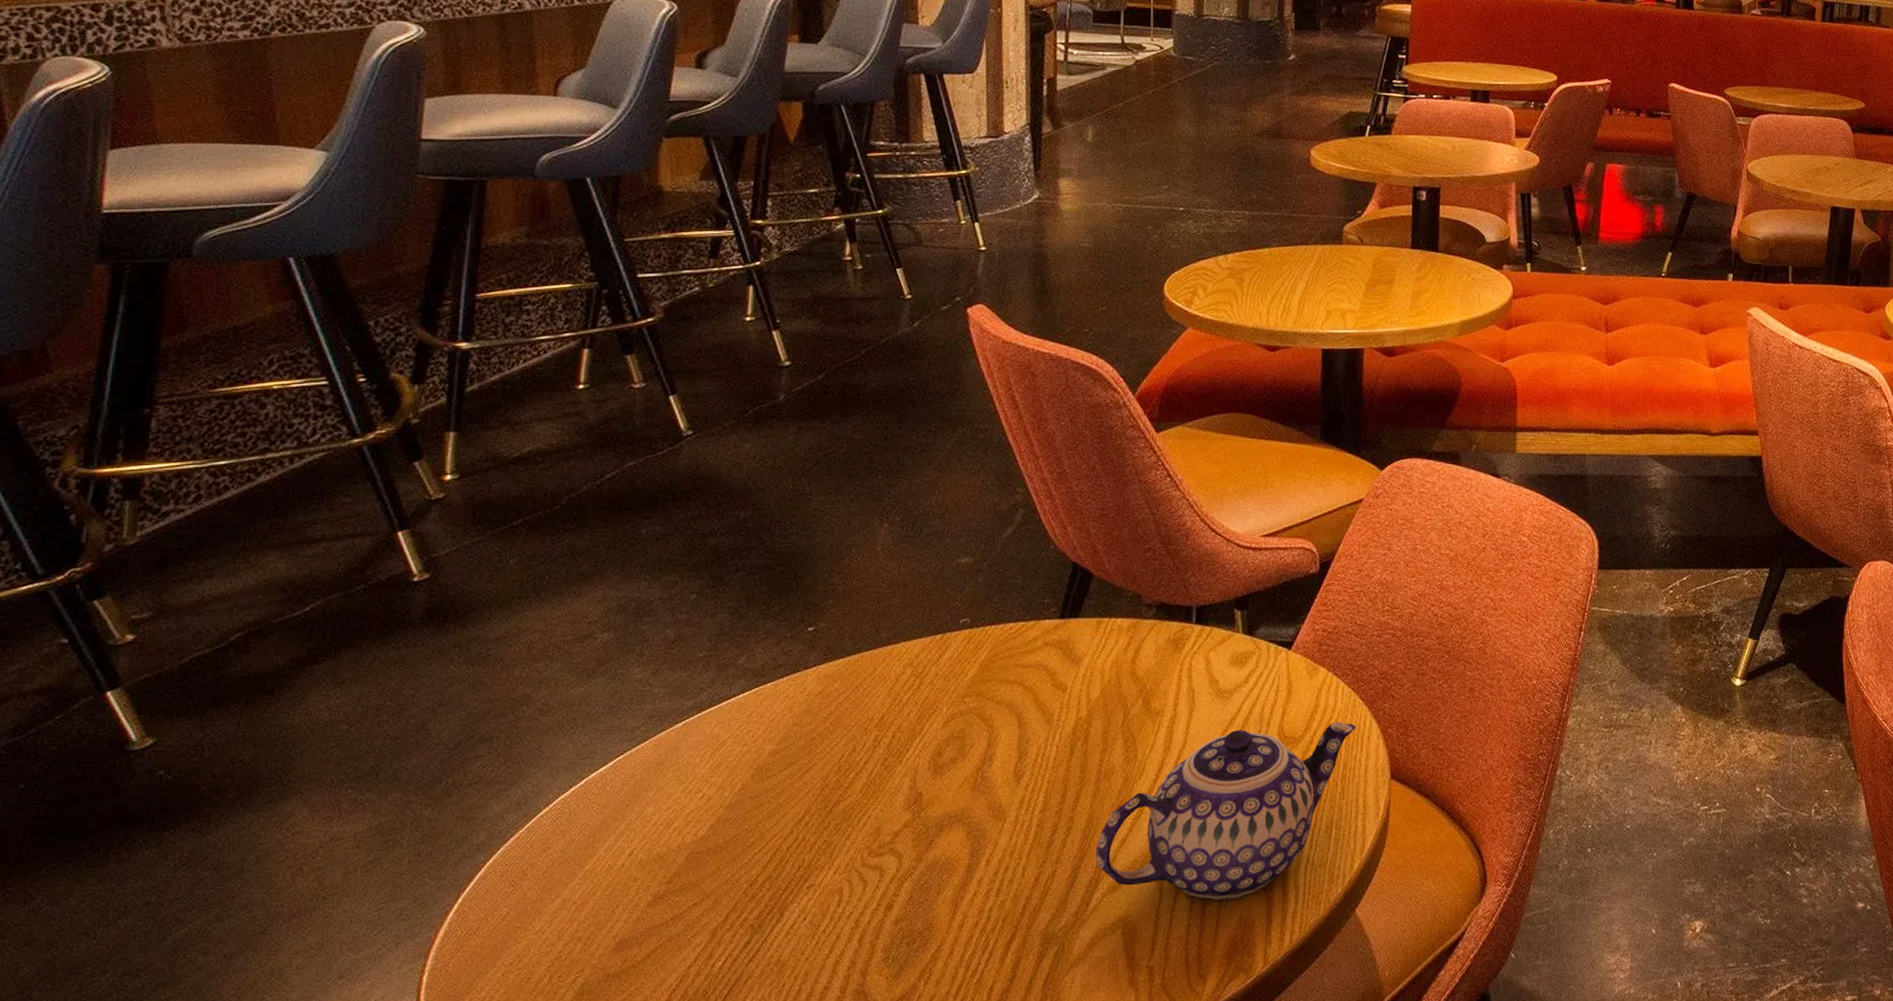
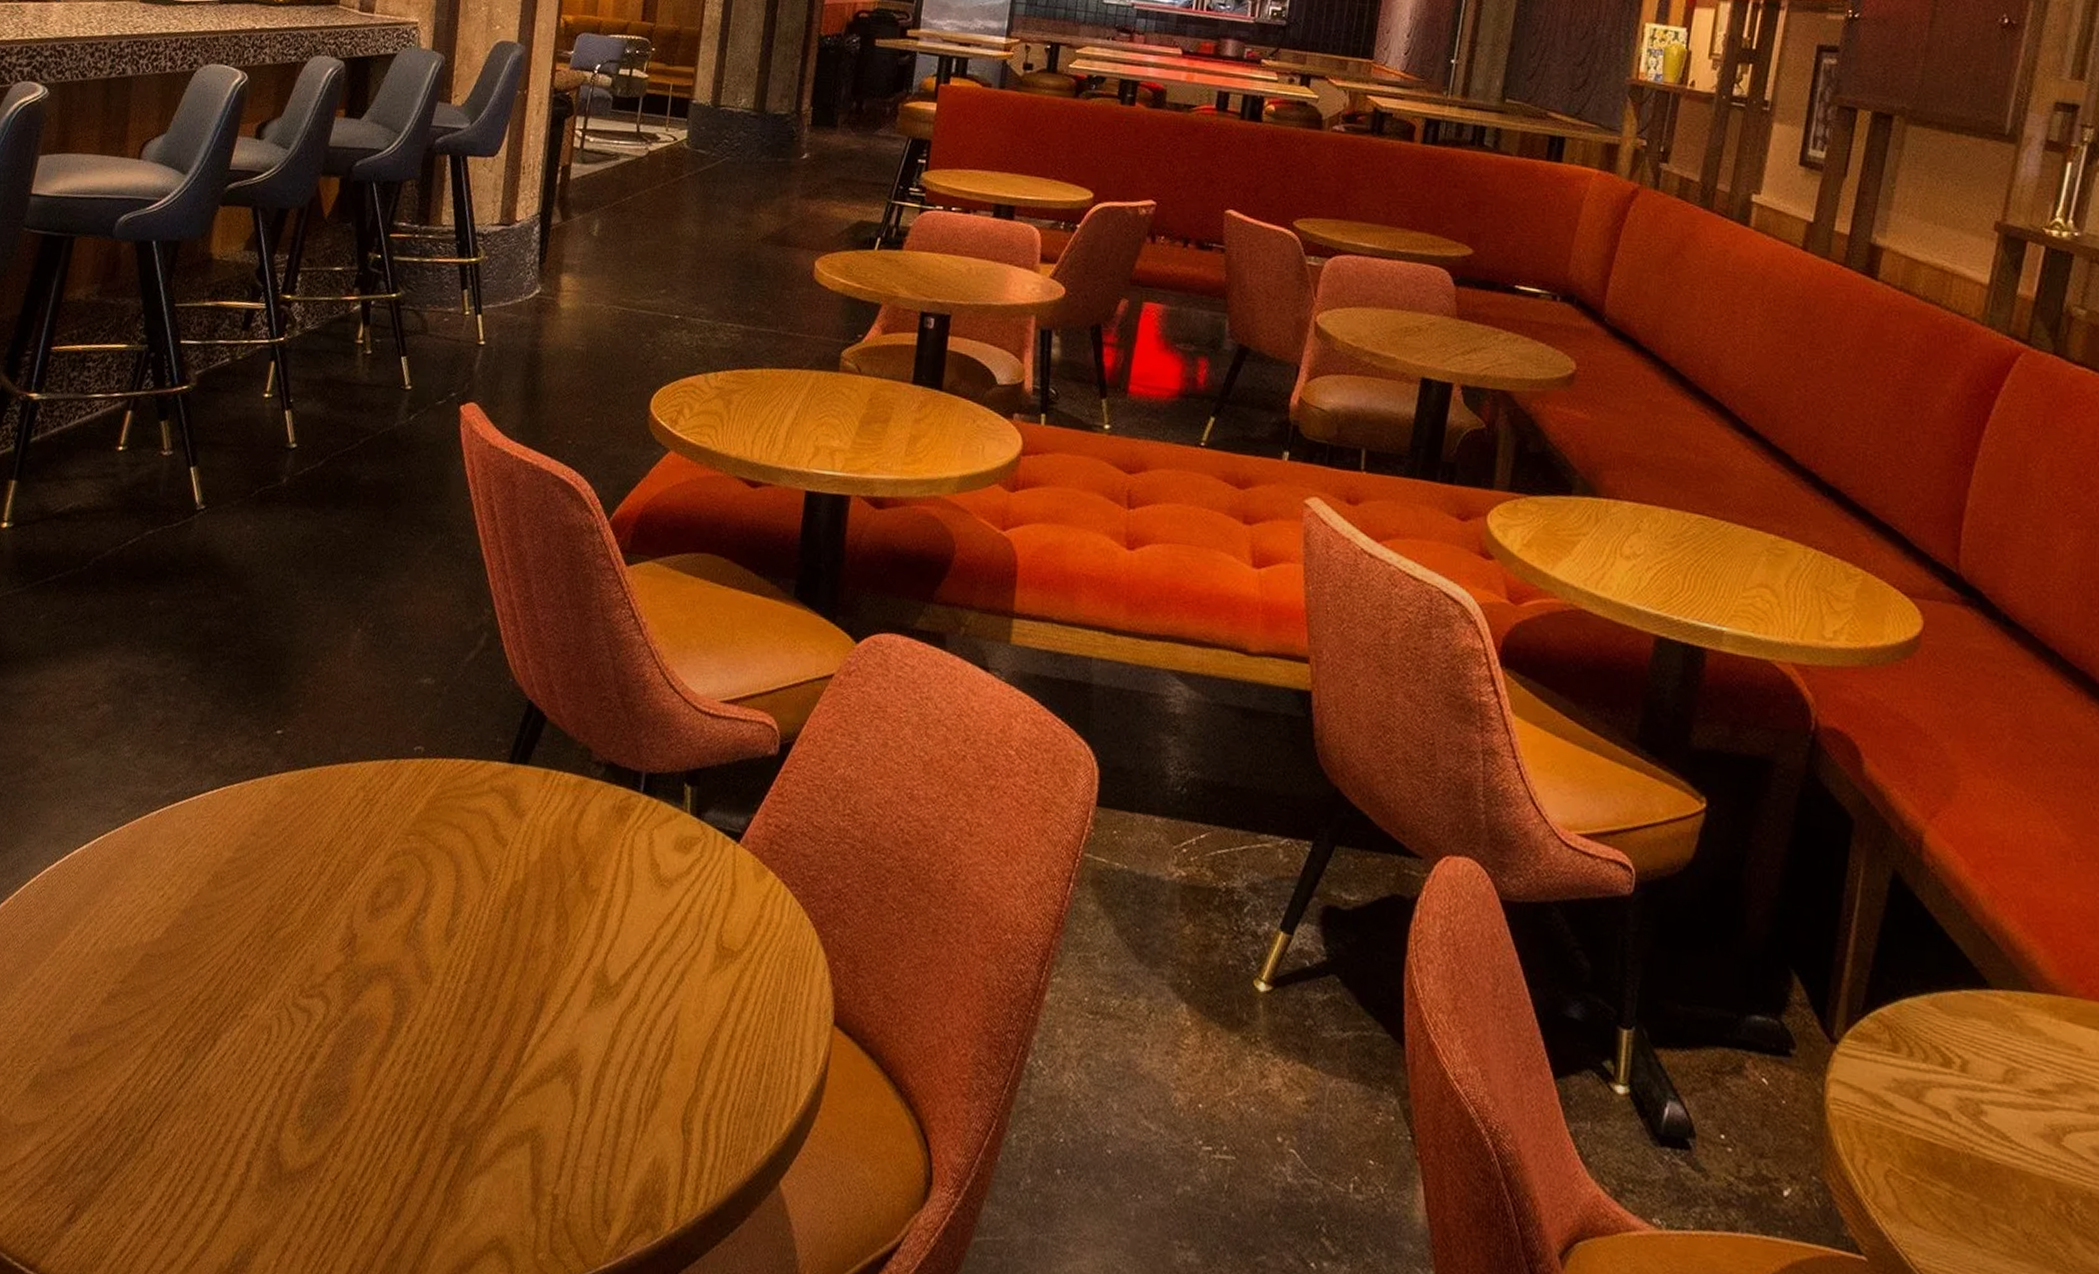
teapot: present [1096,722,1357,902] -> none [514,928,802,1136]

